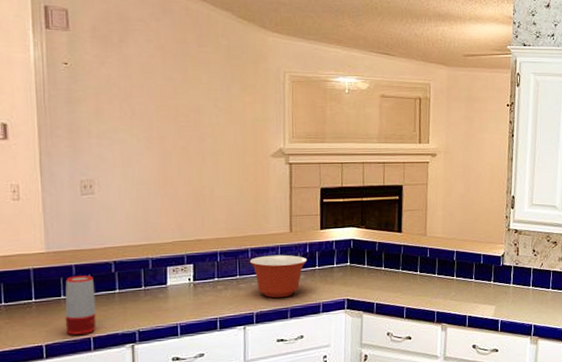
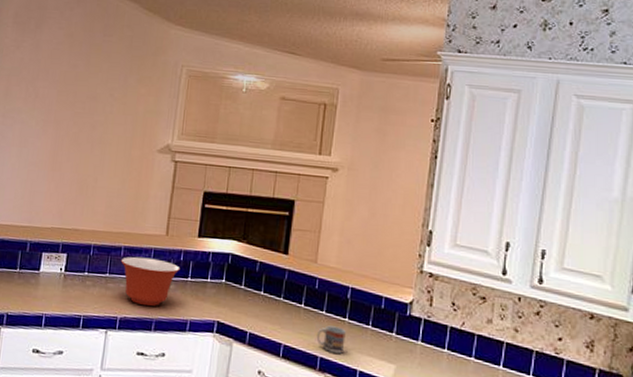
cup: none [432,284,455,306] -> present [316,325,346,354]

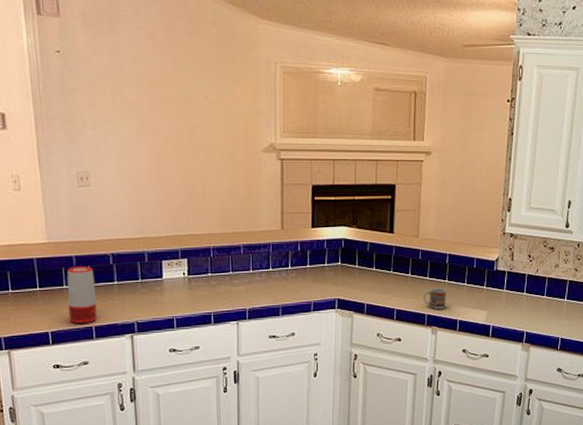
mixing bowl: present [120,256,180,307] -> none [241,252,299,295]

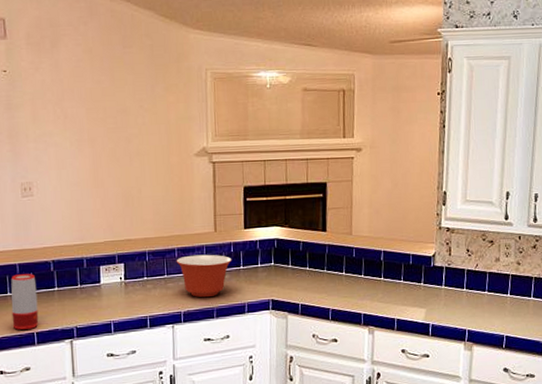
mixing bowl: none [241,252,299,295] -> present [176,254,232,298]
cup: present [423,288,447,309] -> none [358,286,383,308]

